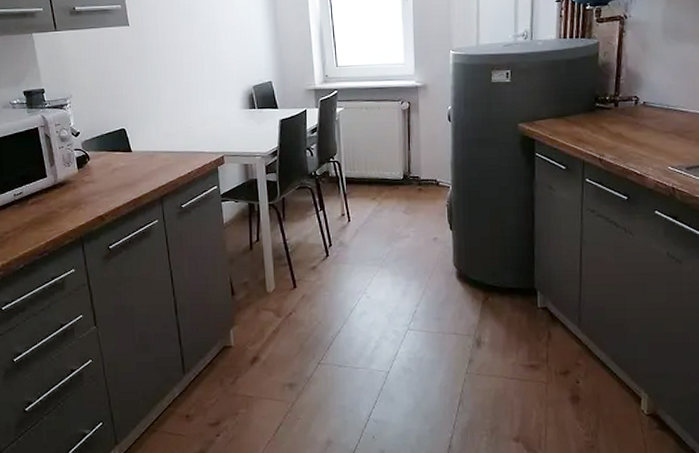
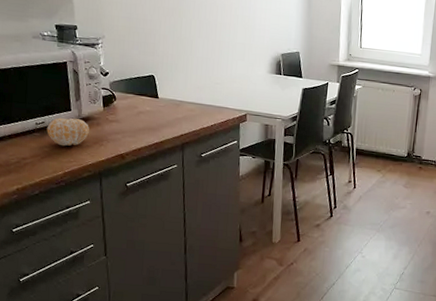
fruit: none [25,184,67,215] -> present [47,117,89,146]

